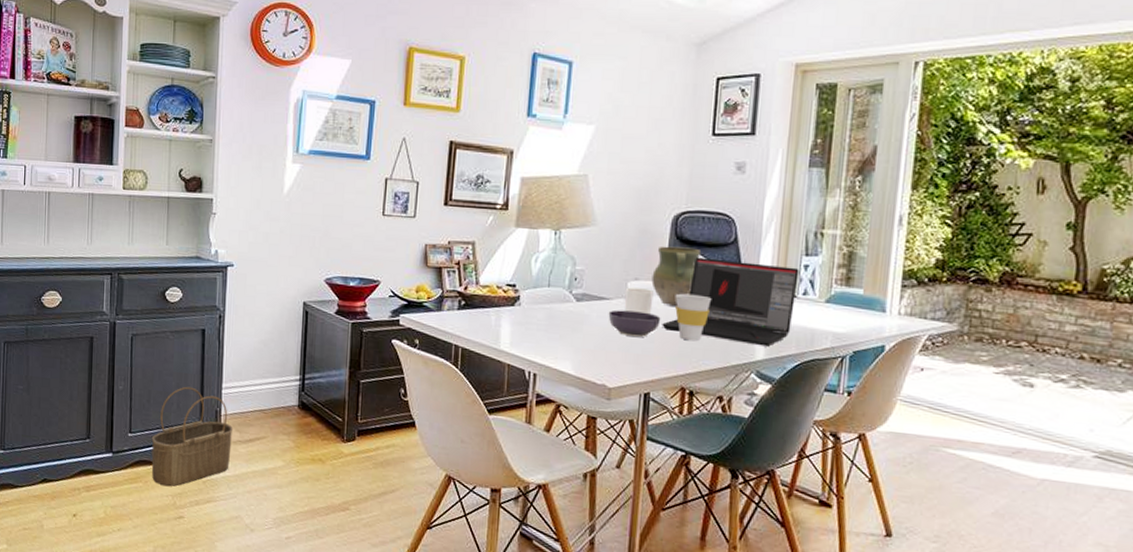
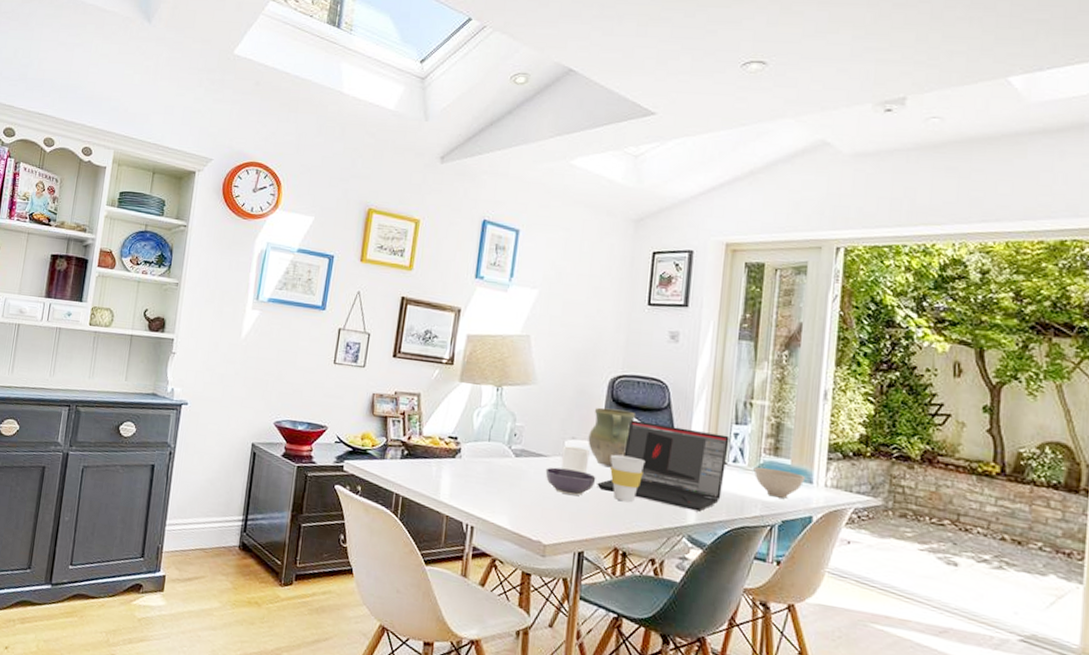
wicker basket: present [151,386,234,486] -> none [88,521,173,623]
bowl: none [824,298,879,329] -> present [753,467,806,499]

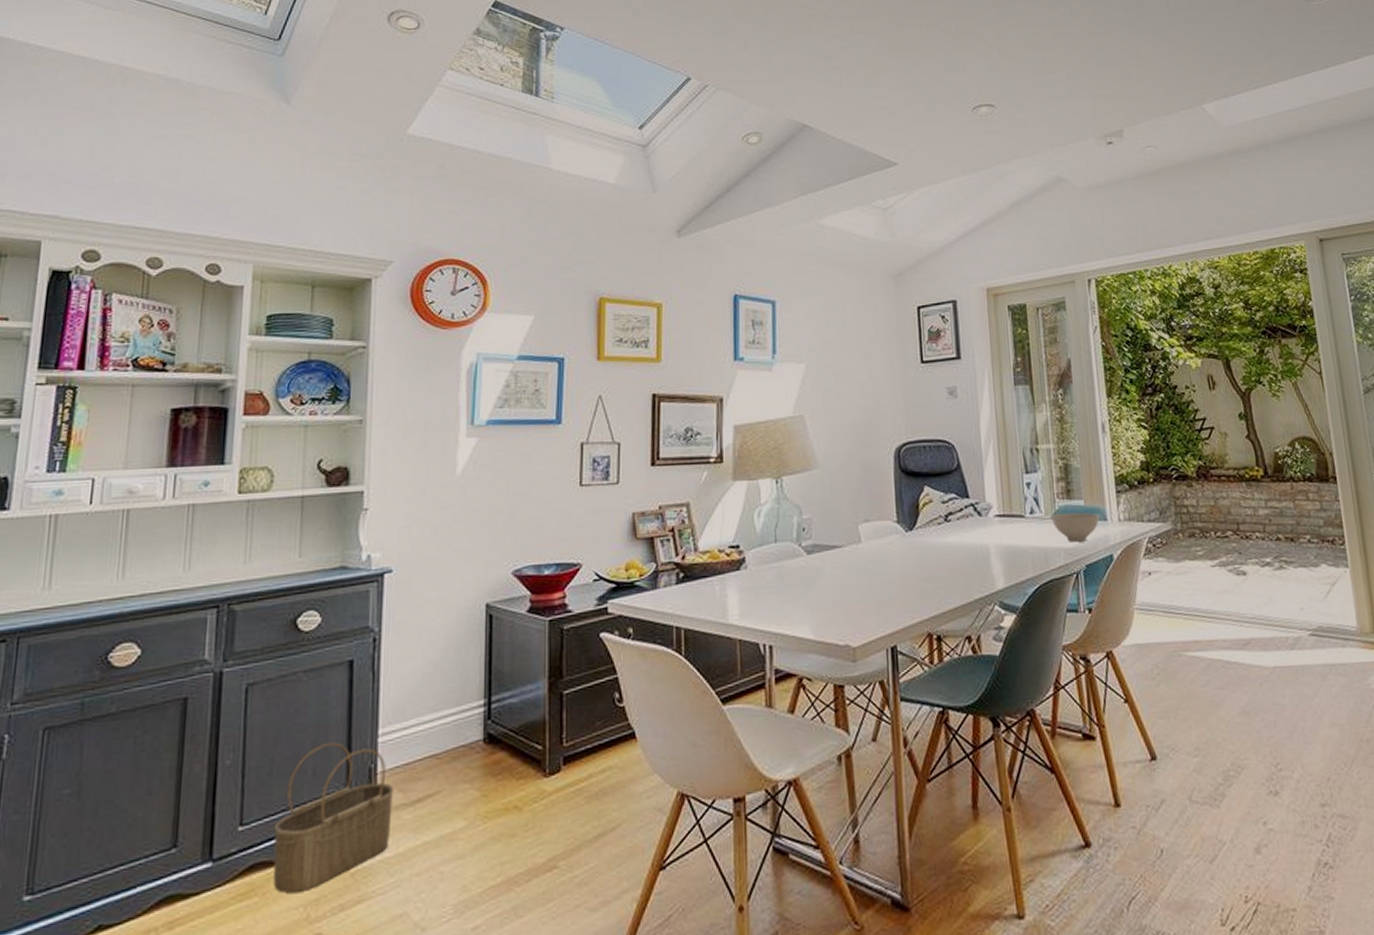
wicker basket: none [88,521,173,623] -> present [273,742,395,893]
bowl: present [545,467,596,496] -> none [842,555,897,585]
mug: present [561,445,590,473] -> none [856,529,887,558]
ceramic jug: present [588,407,635,467] -> none [882,479,927,545]
laptop: present [597,420,730,512] -> none [899,487,1025,575]
cup: present [610,454,646,503] -> none [908,528,945,580]

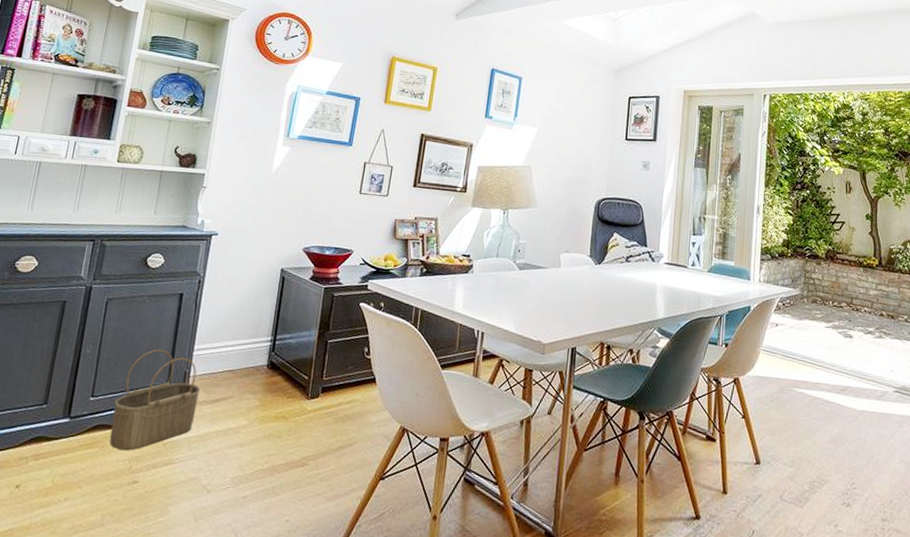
bowl: present [1050,512,1100,542] -> none [707,269,745,293]

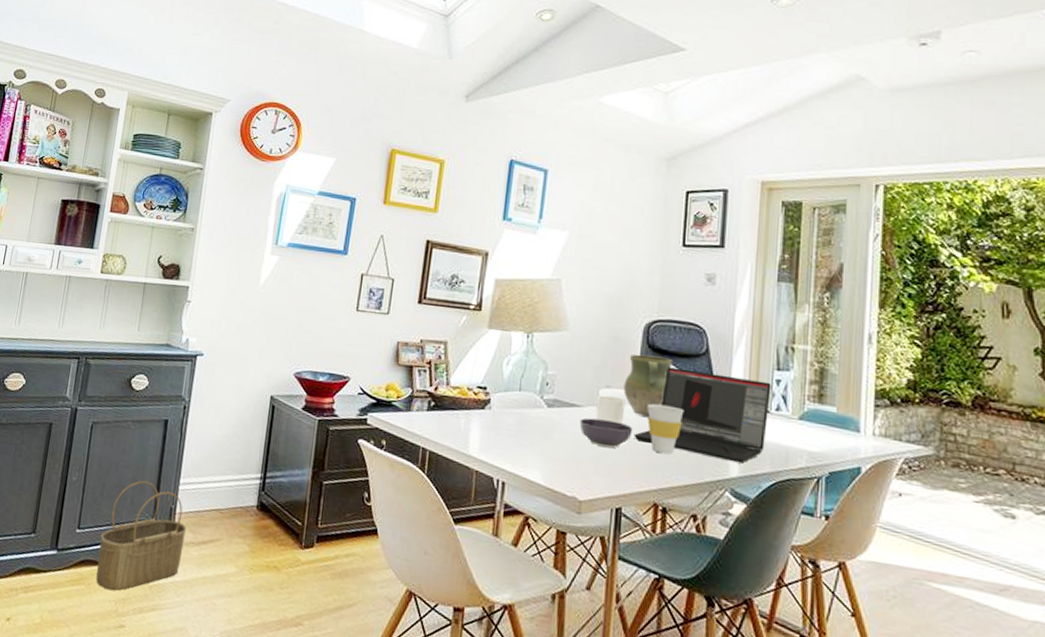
bowl: none [544,277,586,300] -> present [579,418,633,448]
mug: none [557,258,581,281] -> present [595,395,626,424]
ceramic jug: none [579,225,616,274] -> present [623,354,672,417]
laptop: none [586,235,689,308] -> present [634,367,771,464]
cup: none [597,264,625,304] -> present [647,403,684,455]

